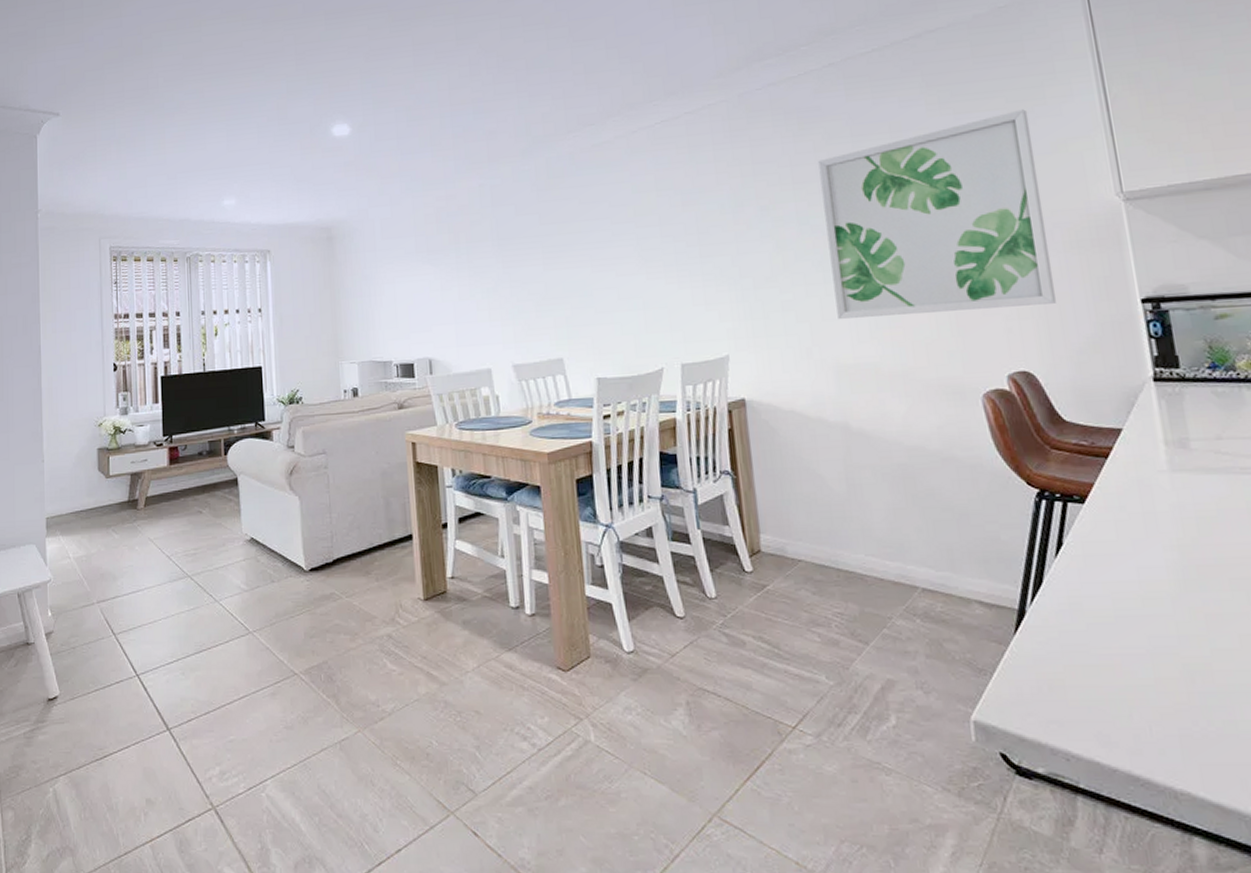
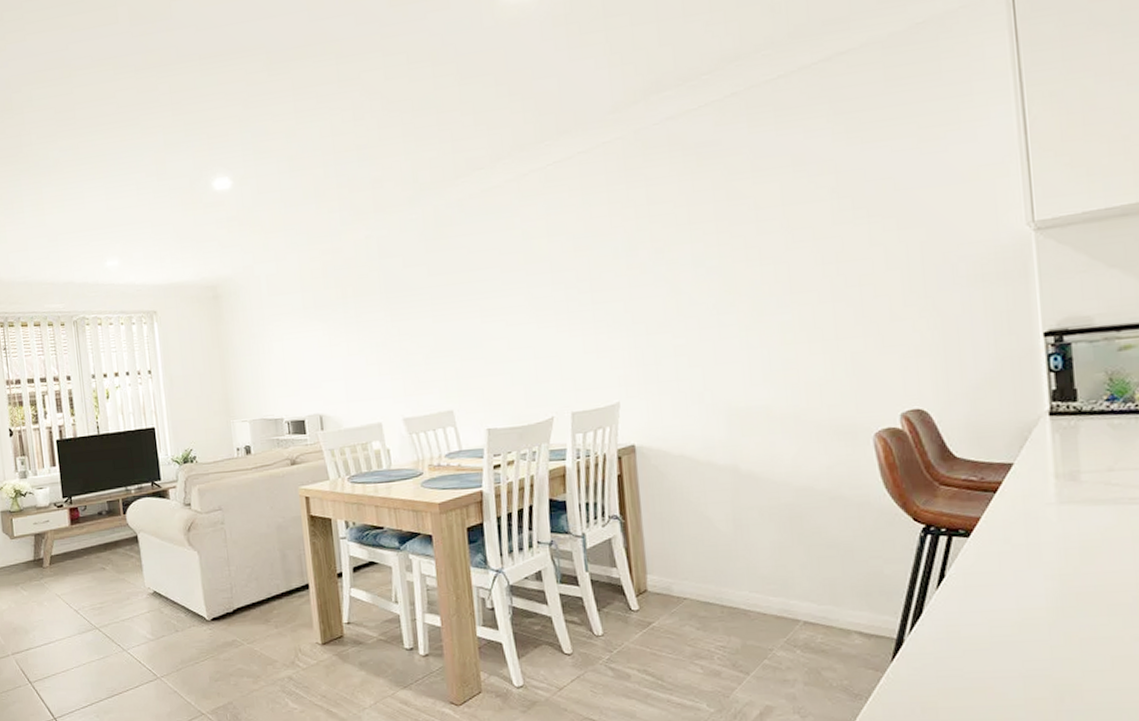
wall art: present [818,109,1057,319] -> none [716,135,957,362]

